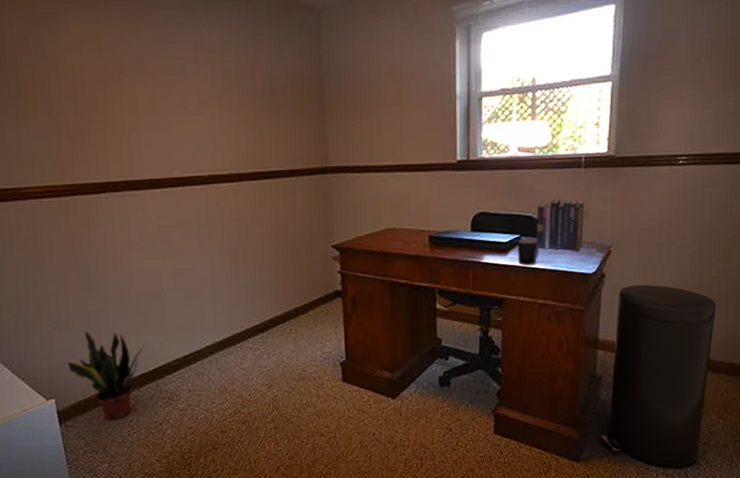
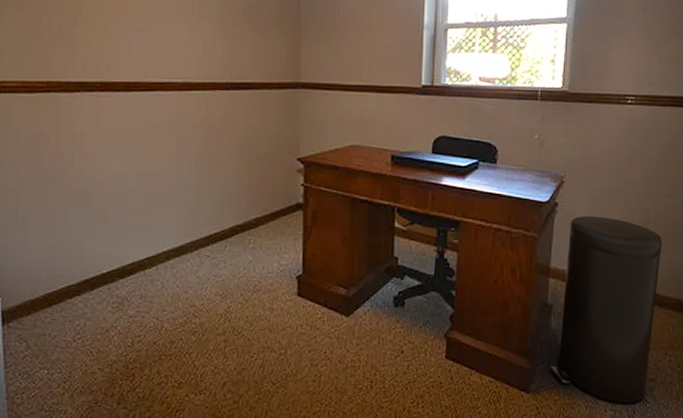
potted plant: present [67,330,146,421] -> none [18,228,102,324]
mug: present [517,239,539,267] -> none [475,165,496,191]
books: present [536,199,585,252] -> none [493,129,540,180]

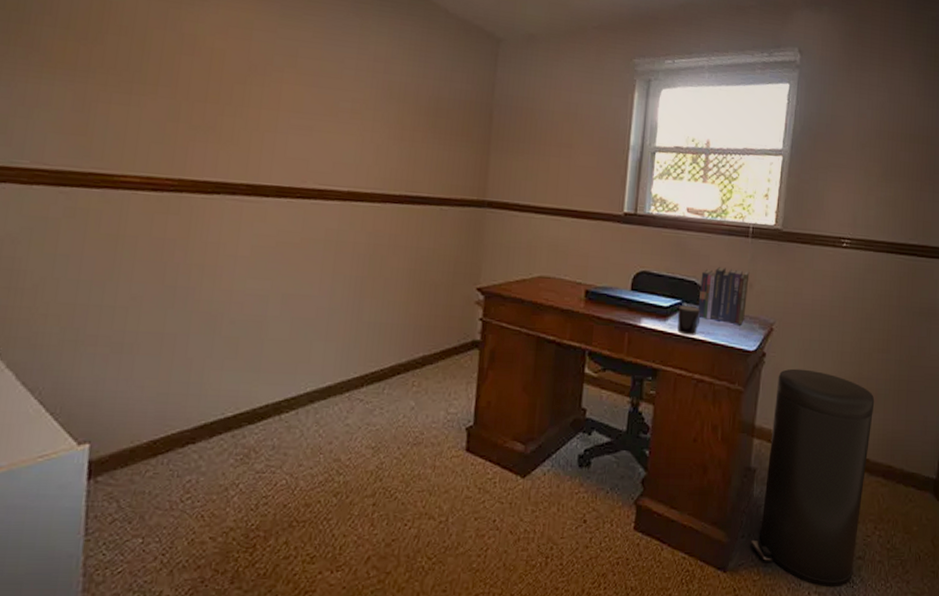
mug: none [475,165,496,191] -> present [677,306,701,336]
books: none [493,129,540,180] -> present [698,267,750,326]

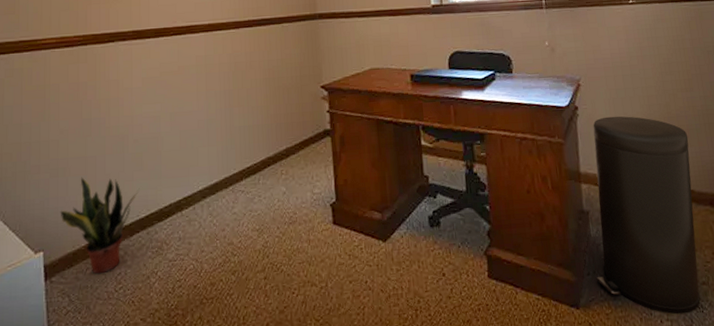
potted plant: none [118,357,230,479] -> present [60,177,140,275]
mug: present [677,306,701,336] -> none [492,75,514,101]
books: present [698,267,750,326] -> none [507,37,553,86]

